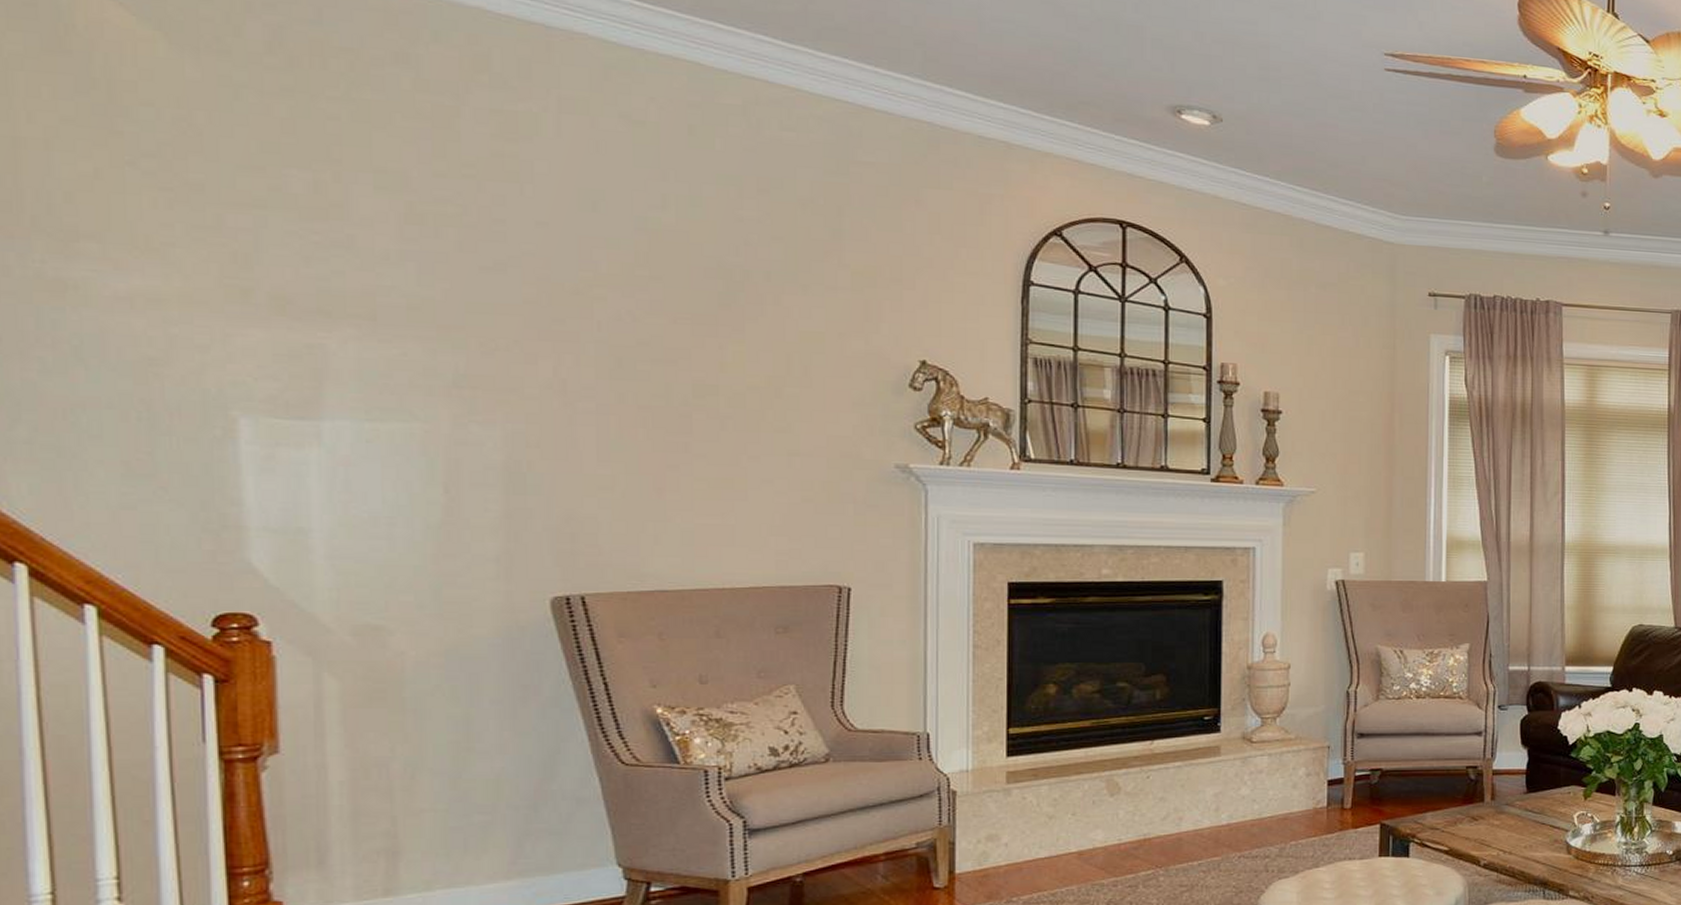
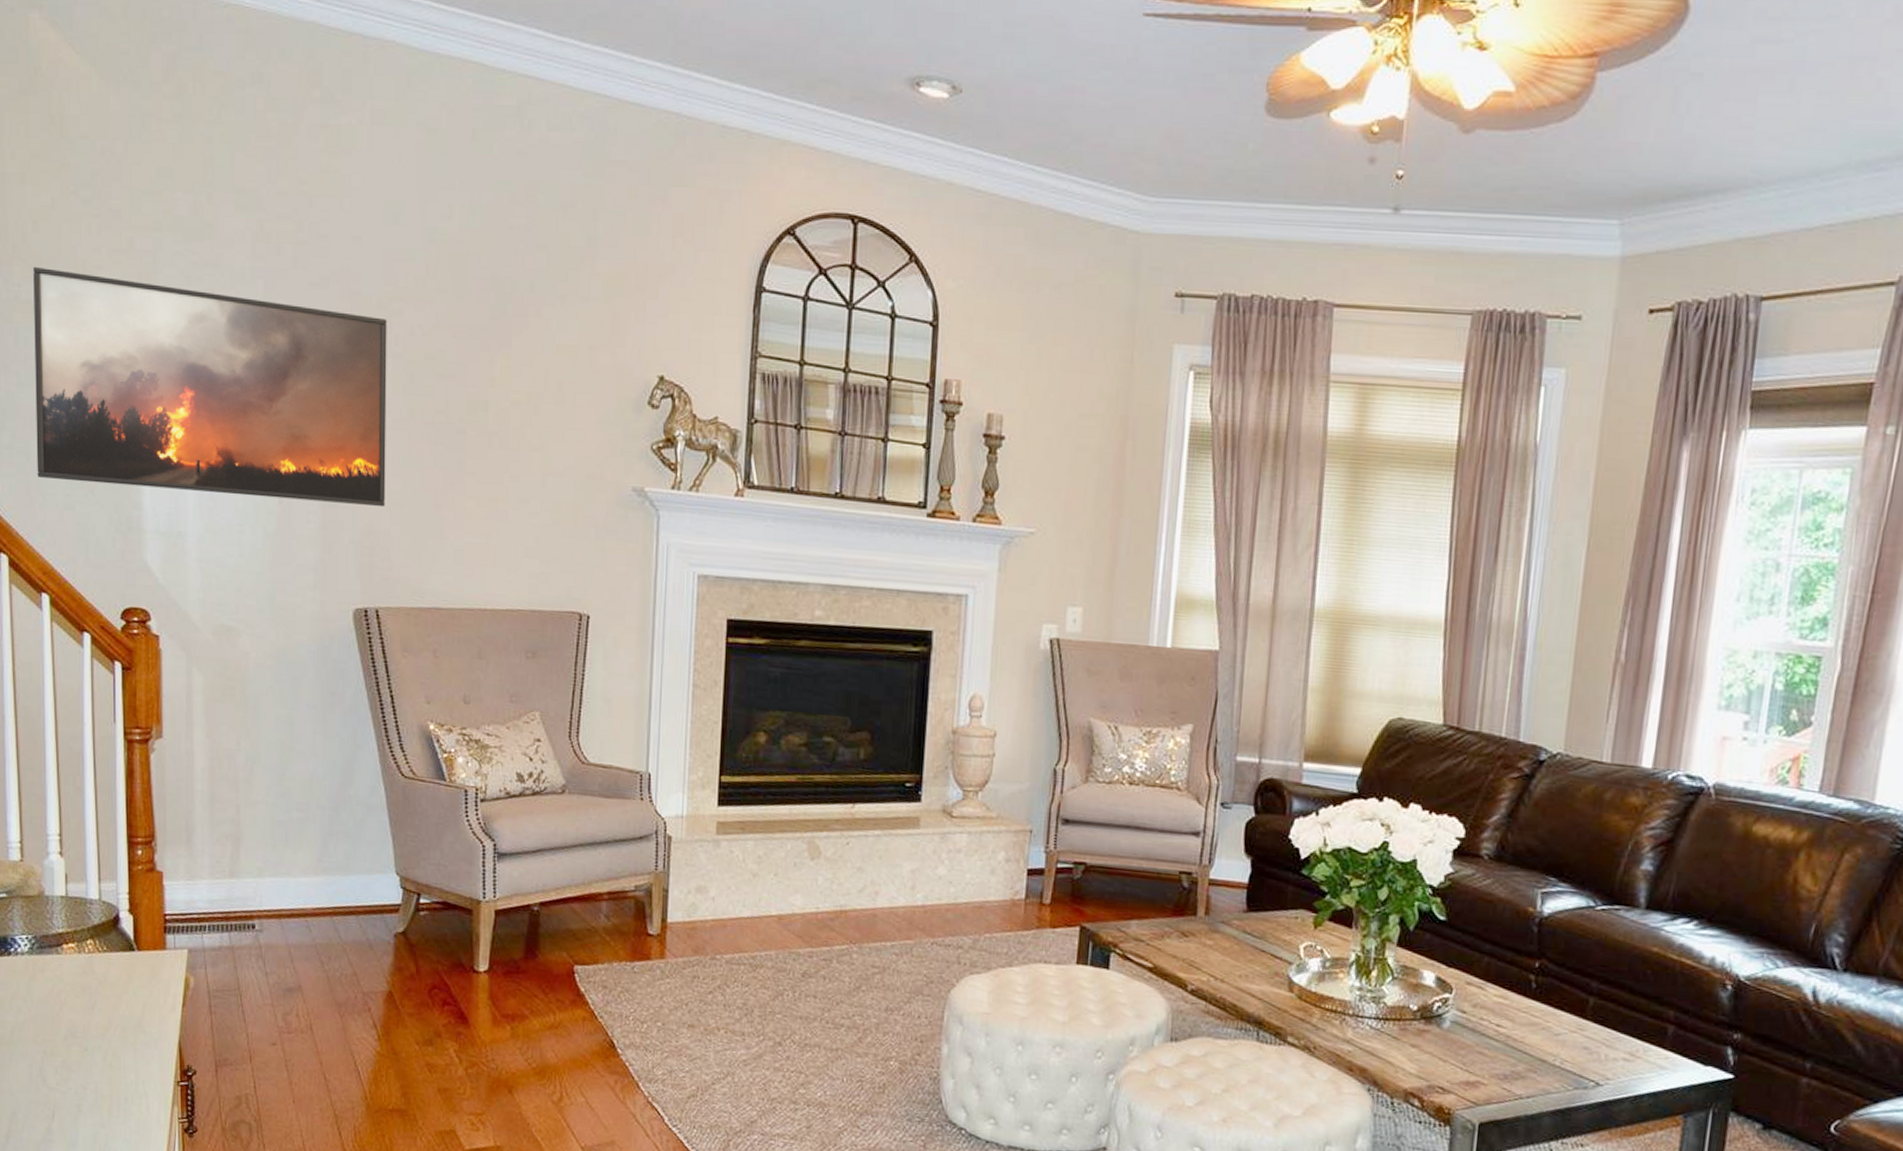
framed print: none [66,241,590,493] -> present [33,266,387,508]

